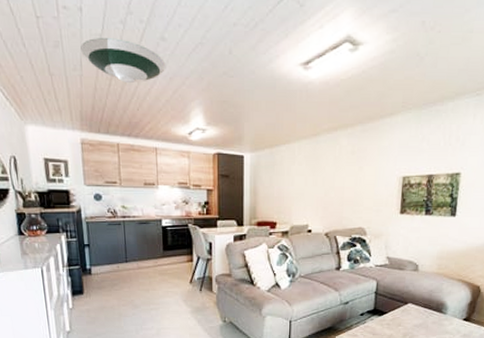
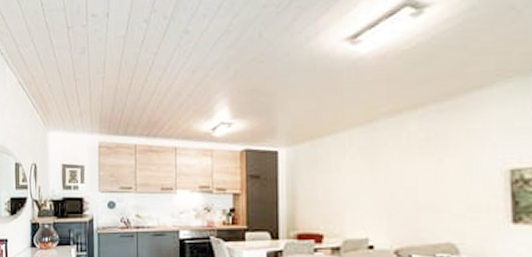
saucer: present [80,38,166,84] -> none [105,37,189,81]

